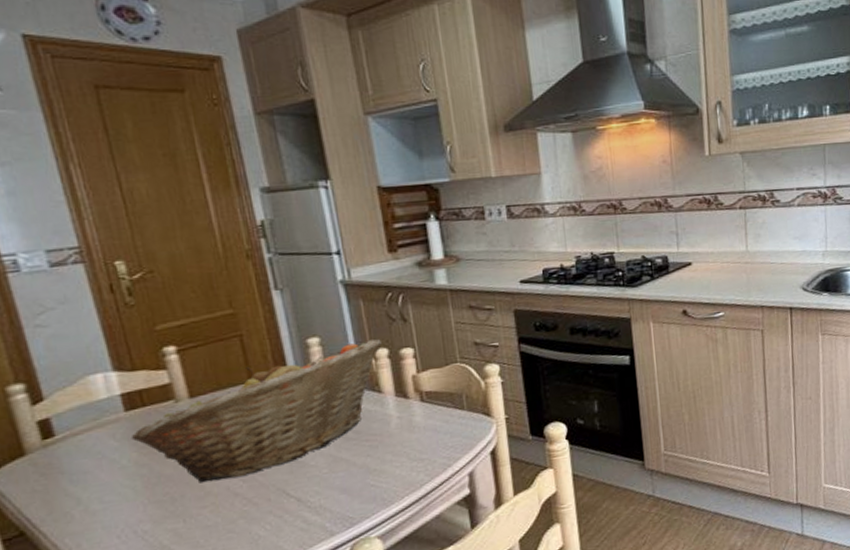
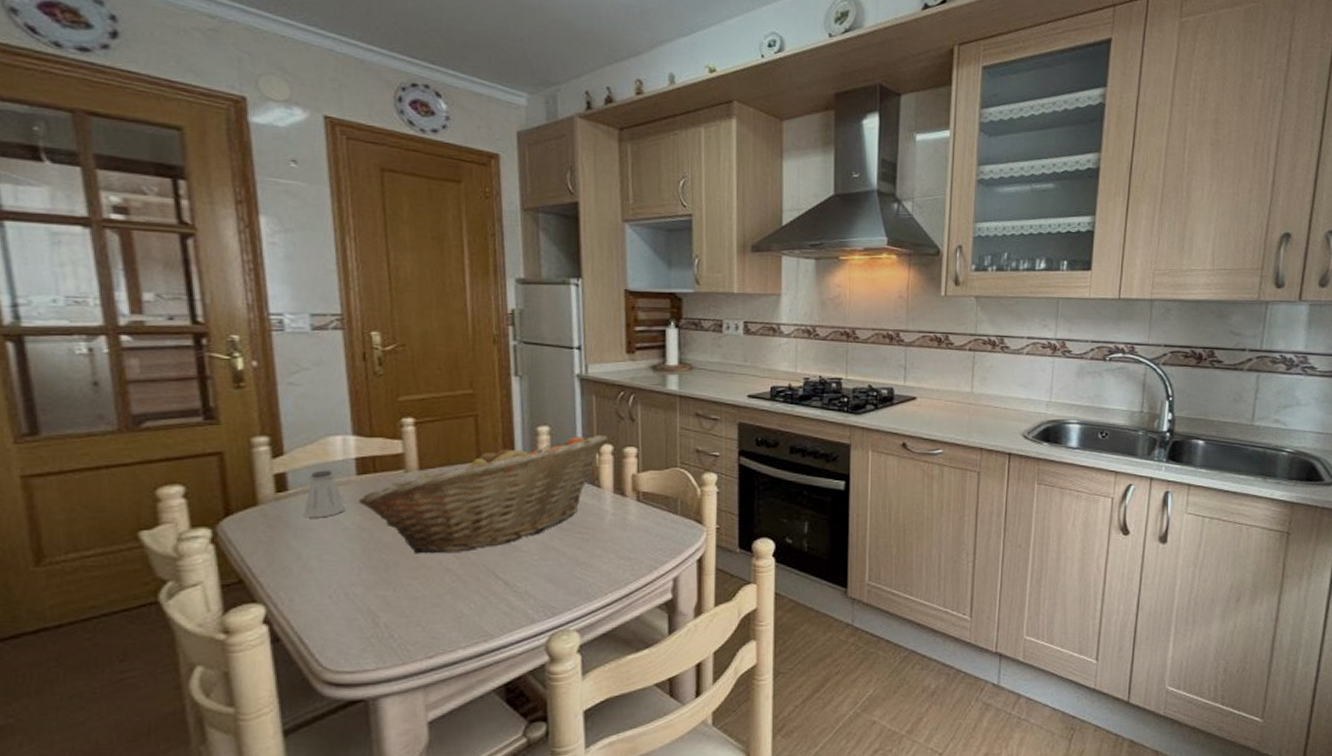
saltshaker: none [75,410,120,462] -> present [304,470,346,518]

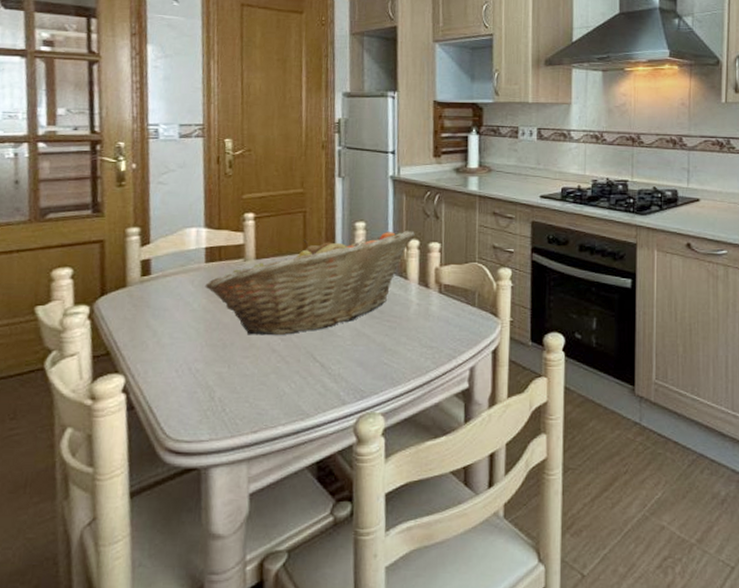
saltshaker: present [304,470,346,518] -> none [162,257,195,300]

